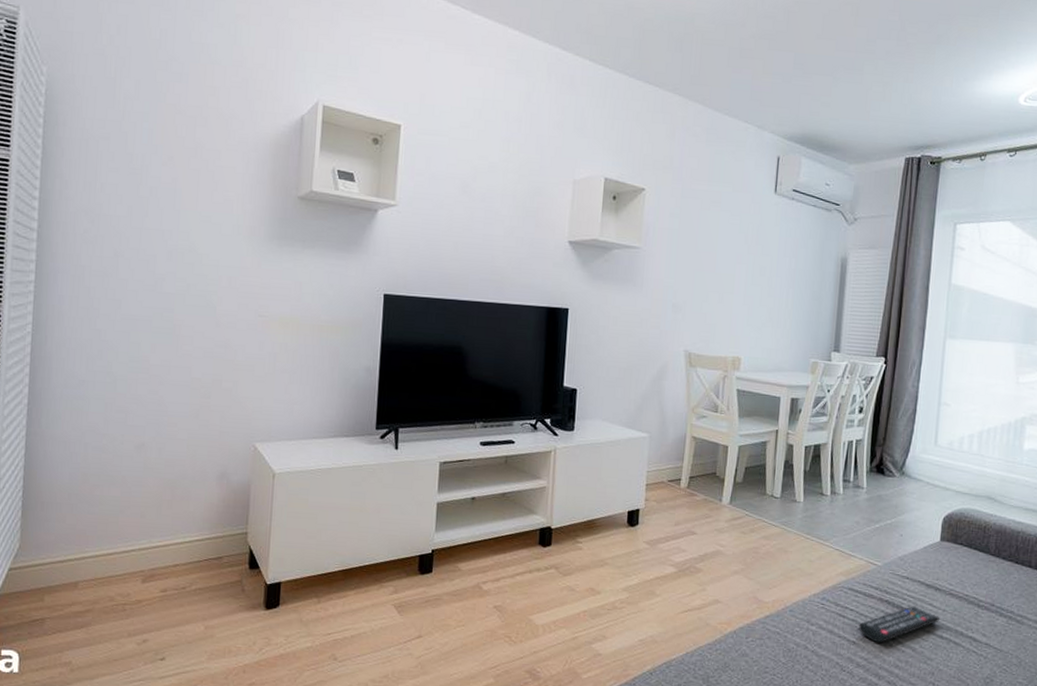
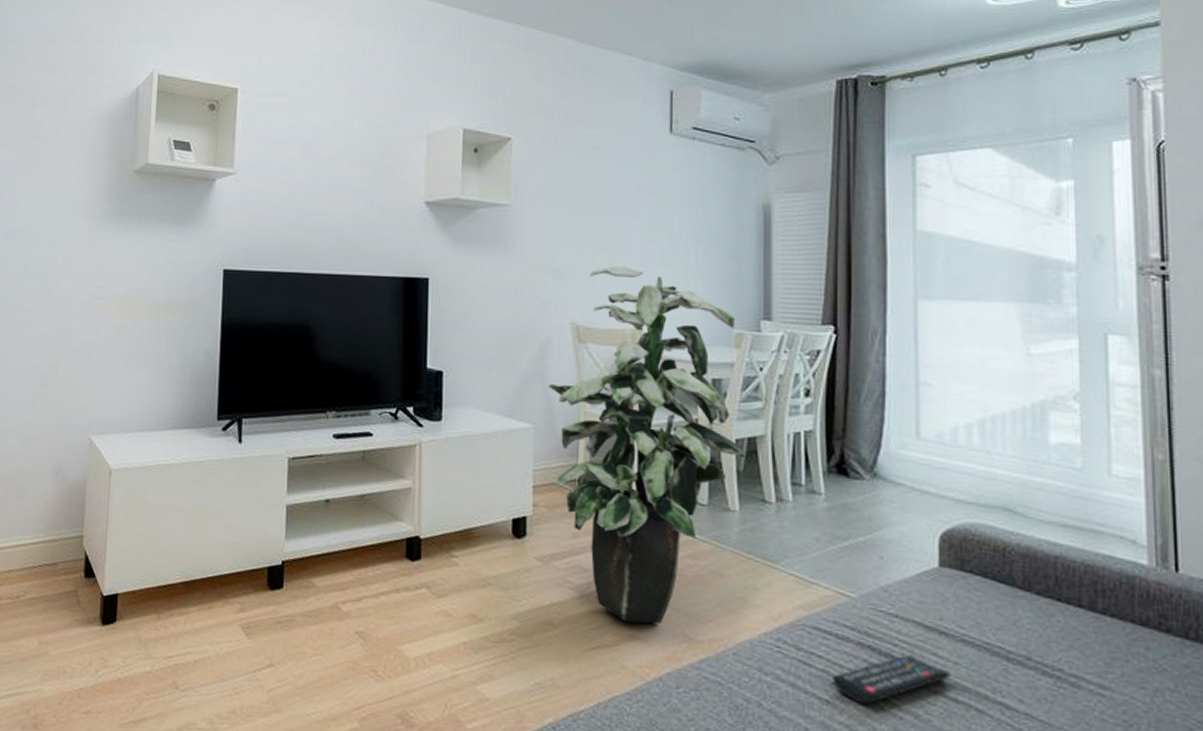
indoor plant: none [663,304,813,591] -> present [548,266,746,624]

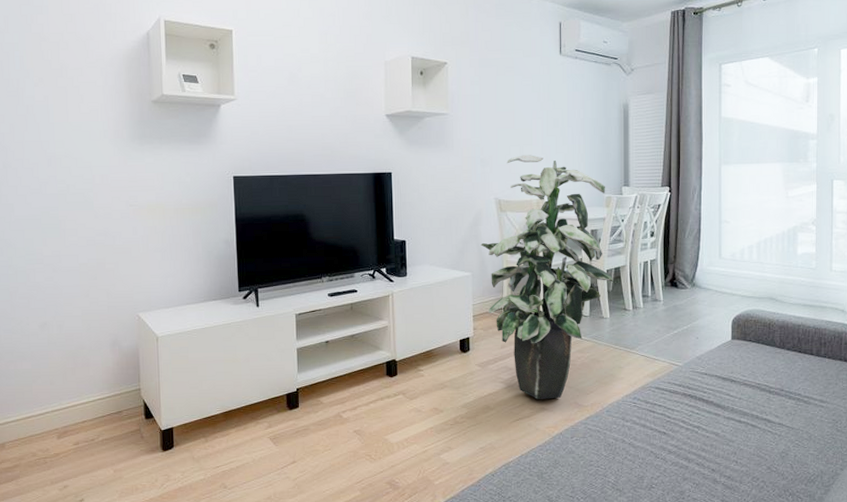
remote control: present [832,654,952,705] -> none [667,397,738,432]

